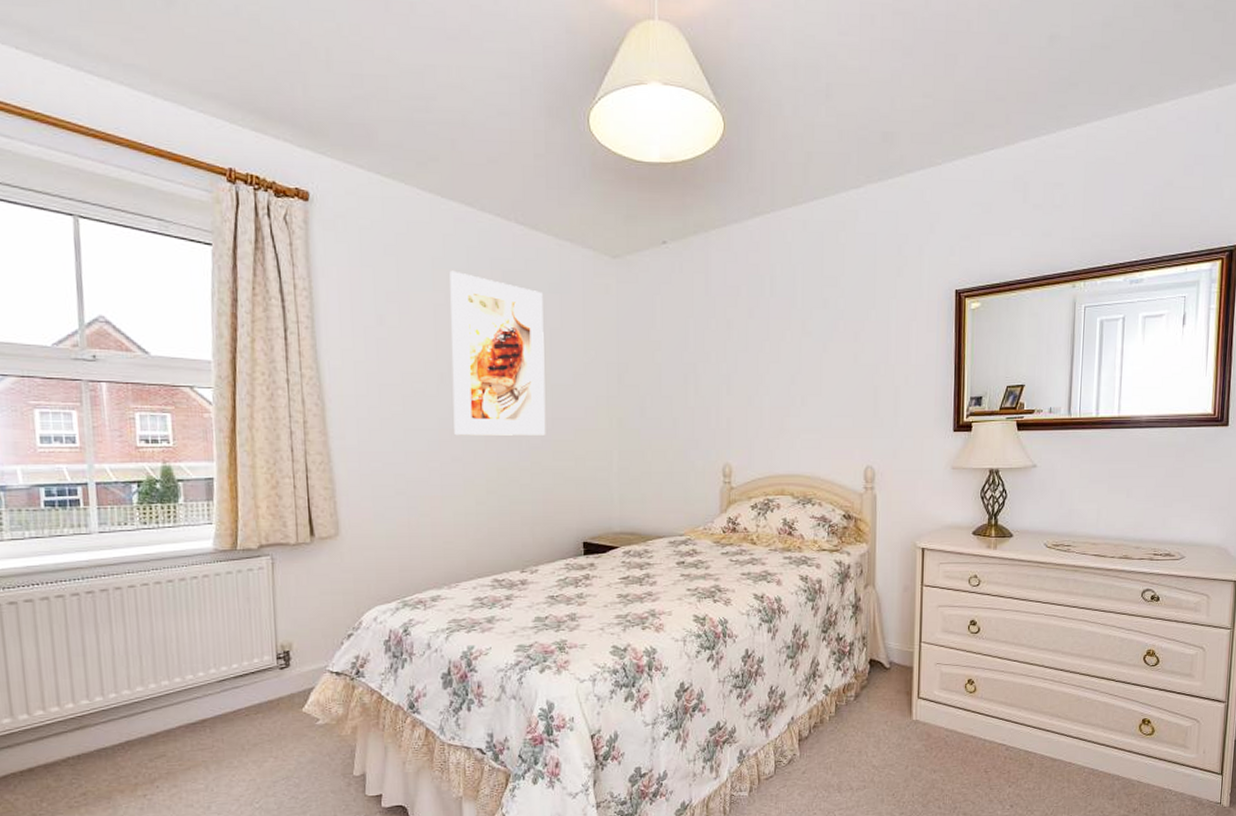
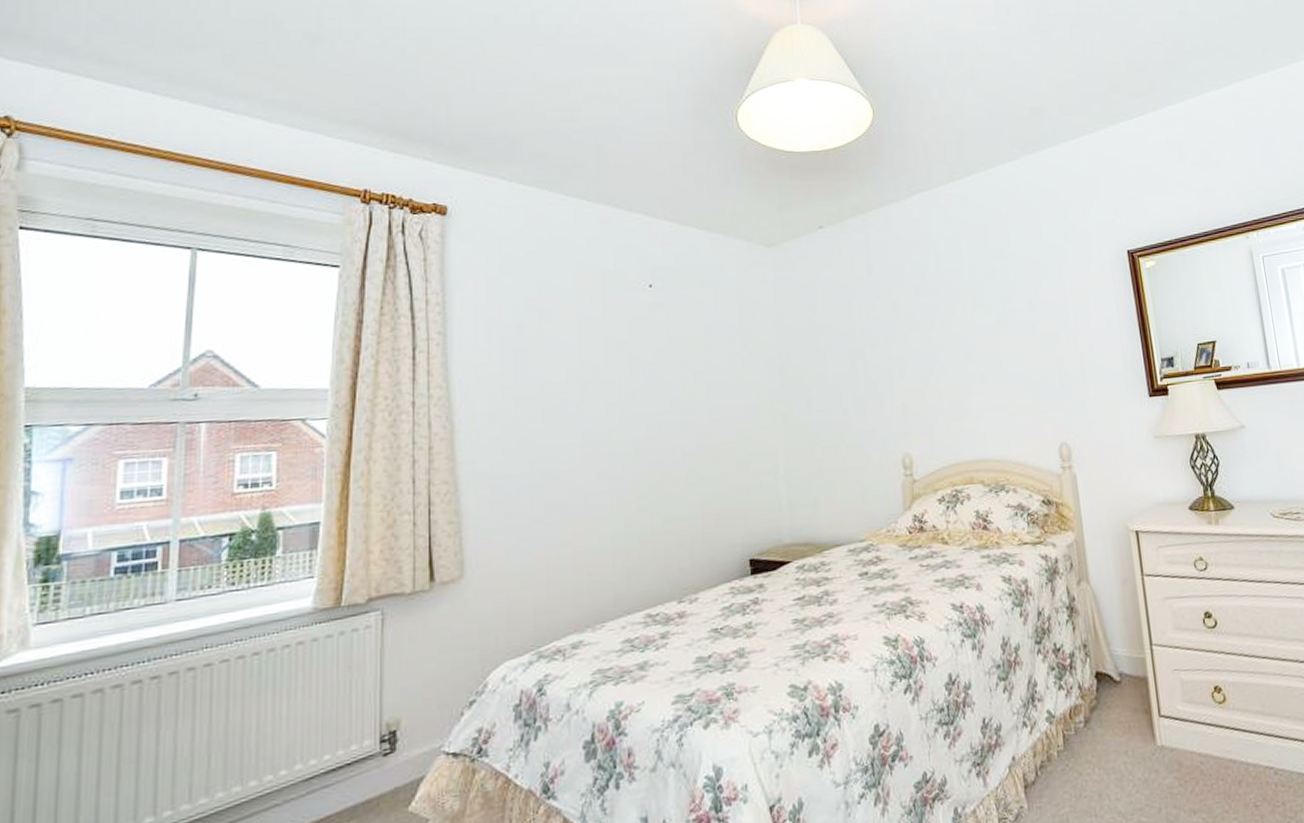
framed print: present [450,270,546,436] -> none [595,272,703,449]

